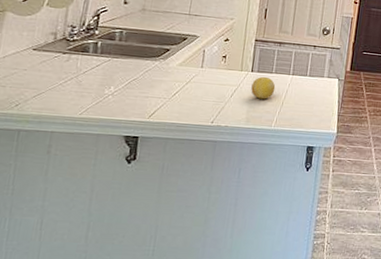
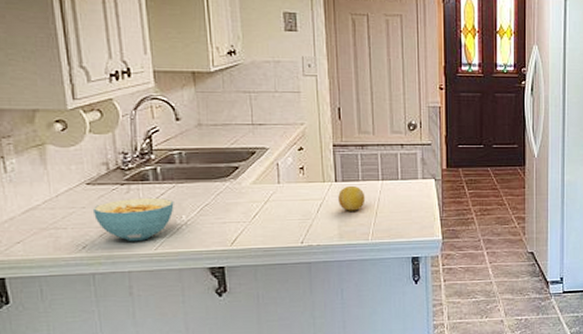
cereal bowl: none [32,66,107,105] -> present [92,197,174,241]

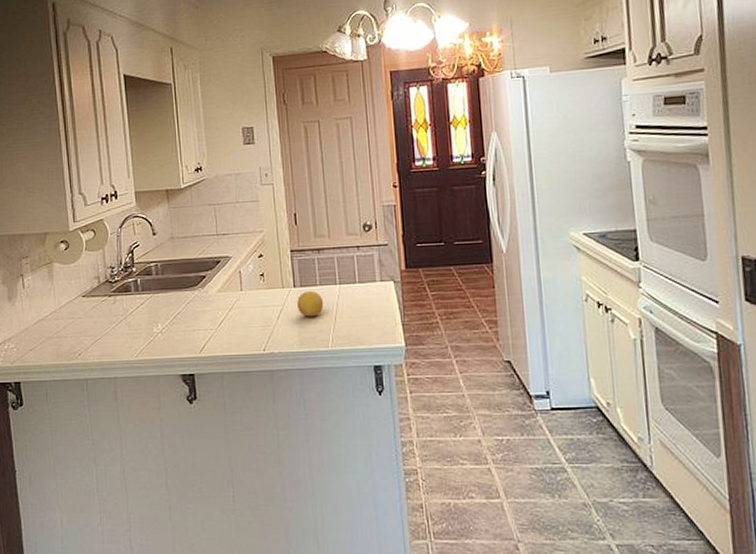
cereal bowl: present [92,197,174,241] -> none [86,307,152,348]

